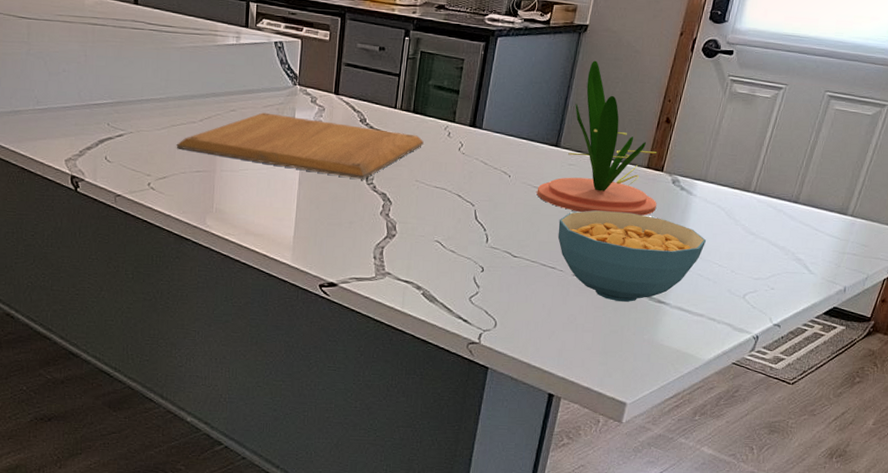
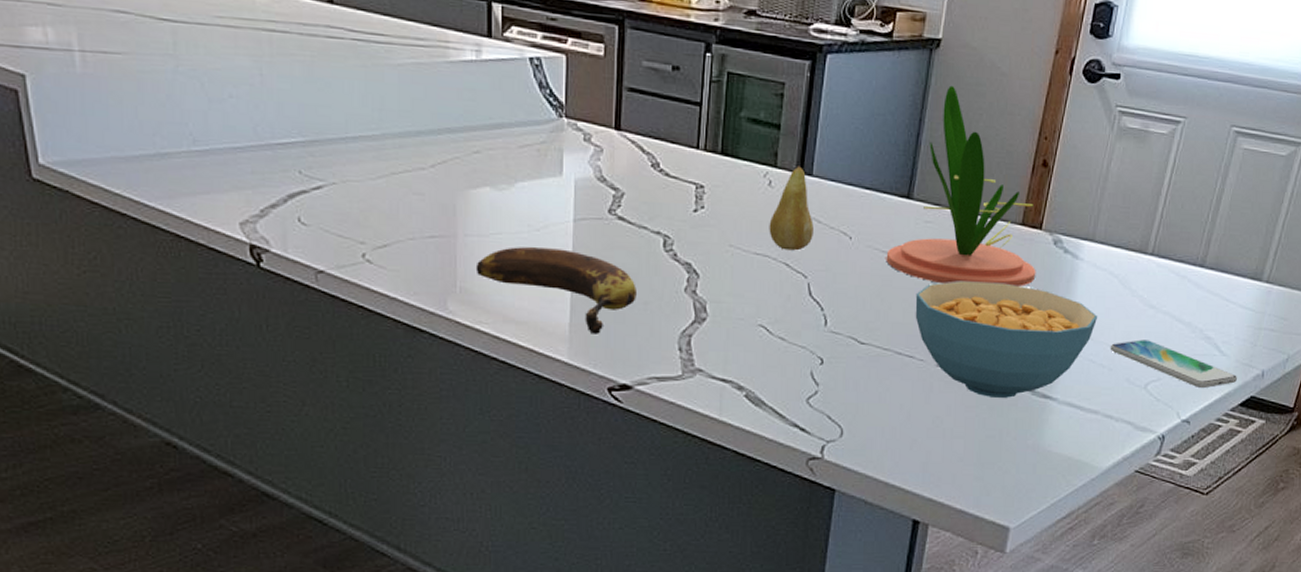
chopping board: present [176,112,424,179] -> none [399,155,737,244]
banana: none [228,179,344,245] -> present [475,246,636,334]
fruit: none [446,121,481,186] -> present [769,166,814,251]
smartphone: none [715,259,823,300] -> present [1110,339,1238,389]

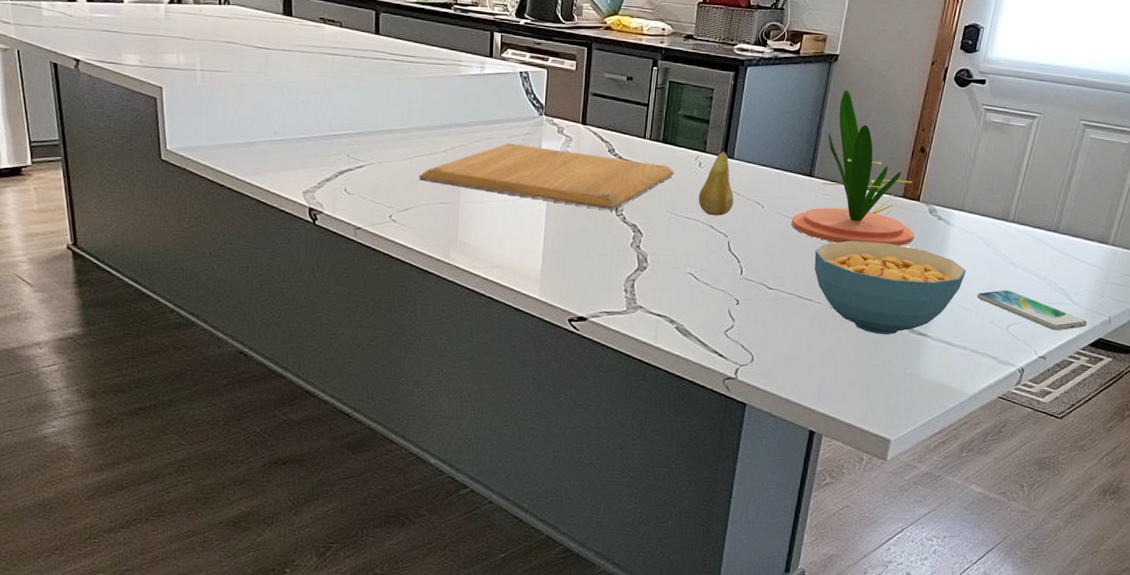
chopping board: none [399,155,737,244] -> present [418,143,674,210]
banana: present [475,246,636,334] -> none [472,211,594,278]

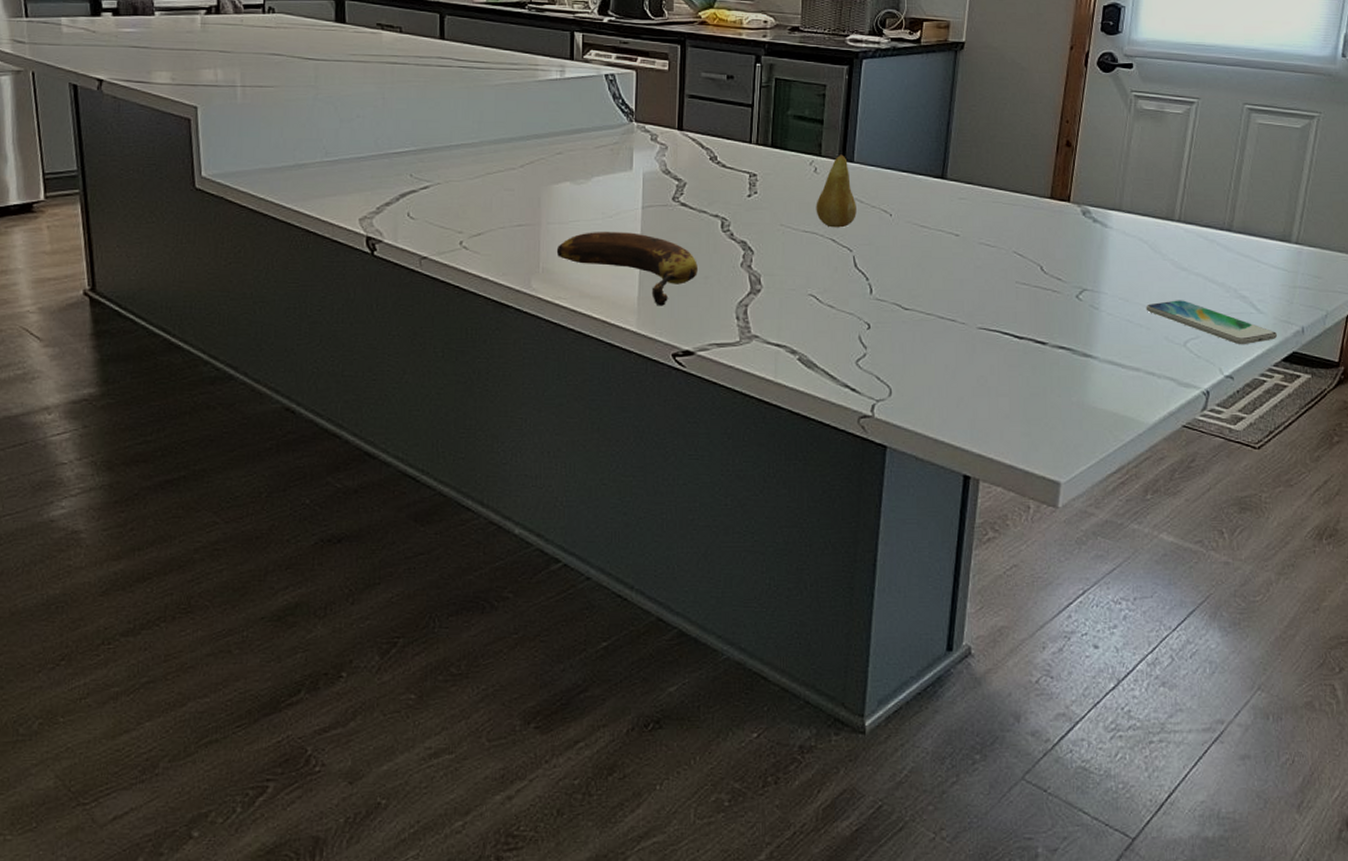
chopping board: present [418,143,674,210] -> none [493,154,786,226]
banana: none [472,211,594,278] -> present [556,231,698,306]
plant: present [791,90,915,246] -> none [925,80,1068,254]
cereal bowl: present [814,241,967,335] -> none [954,250,1132,357]

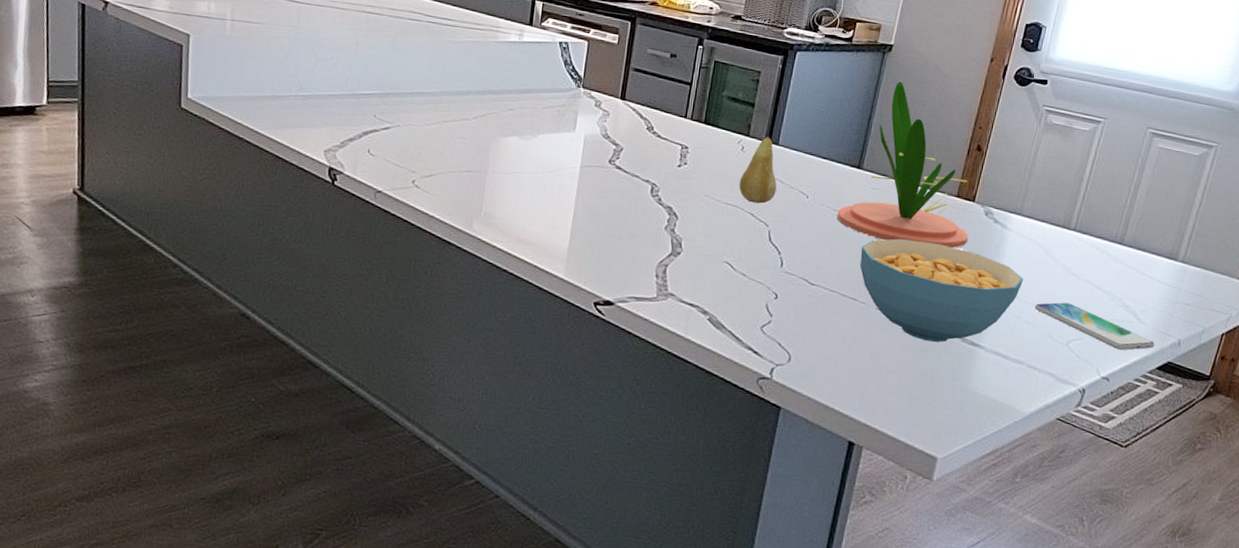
banana: present [556,231,698,306] -> none [498,183,626,258]
plant: none [925,80,1068,254] -> present [837,81,969,248]
cereal bowl: none [954,250,1132,357] -> present [859,238,1024,343]

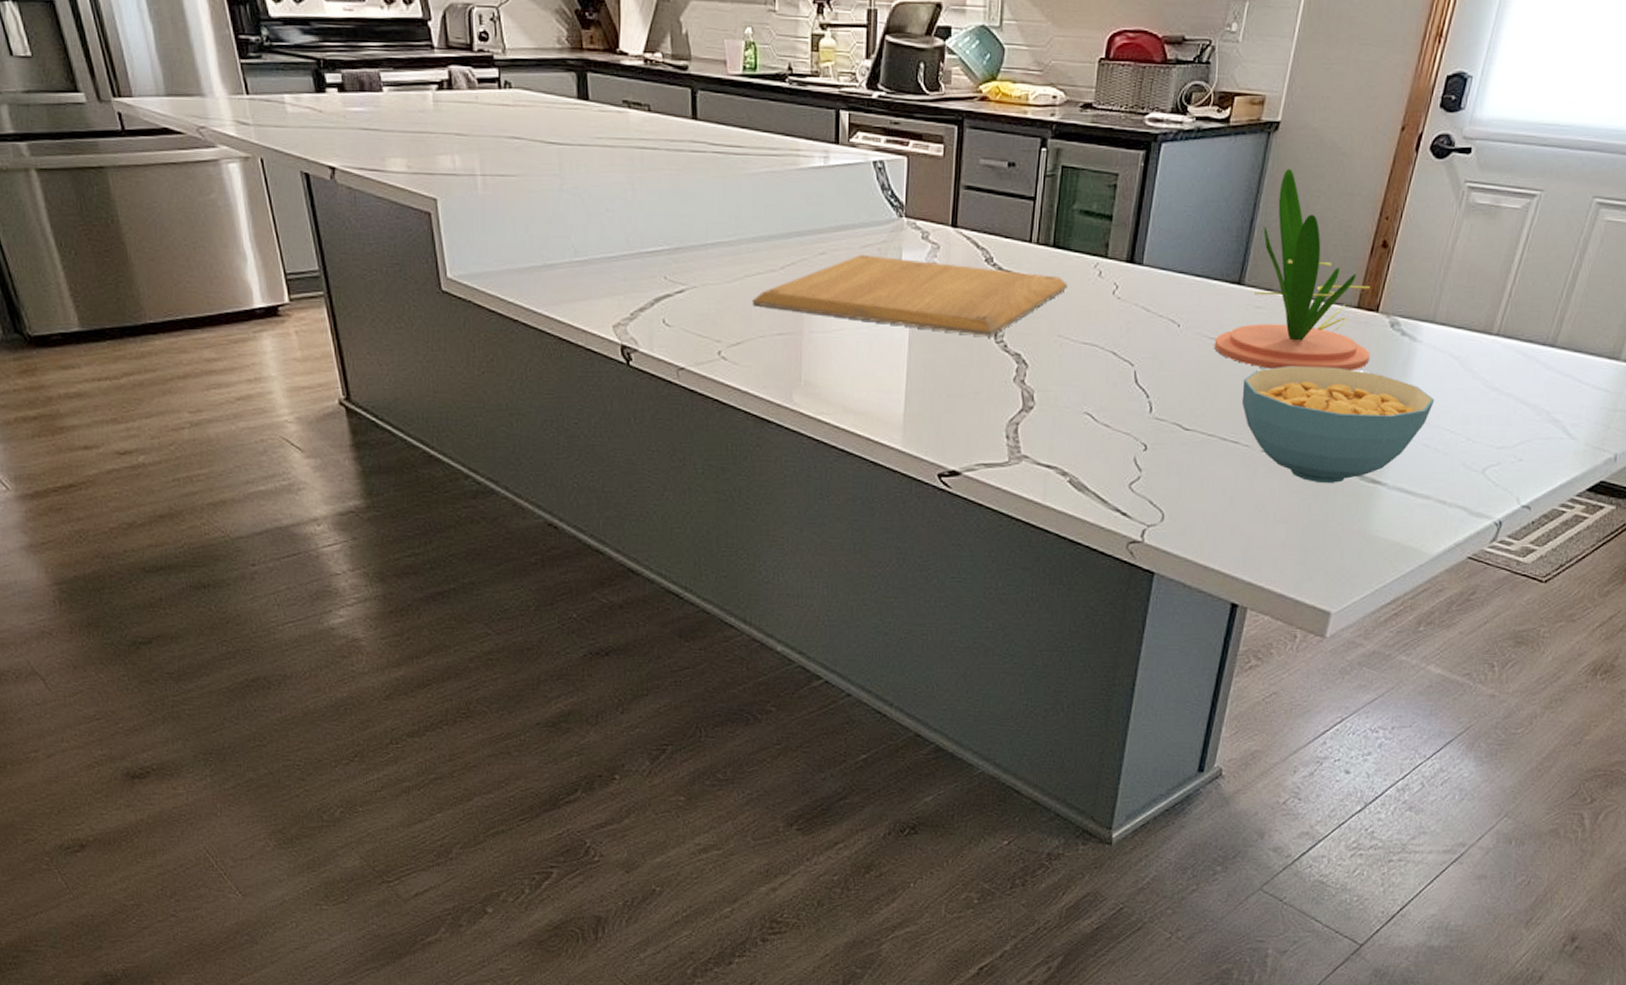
chopping board: none [446,113,715,191] -> present [752,254,1068,336]
fruit: present [739,136,777,204] -> none [1097,256,1142,340]
smartphone: present [1034,302,1155,351] -> none [1446,423,1587,473]

